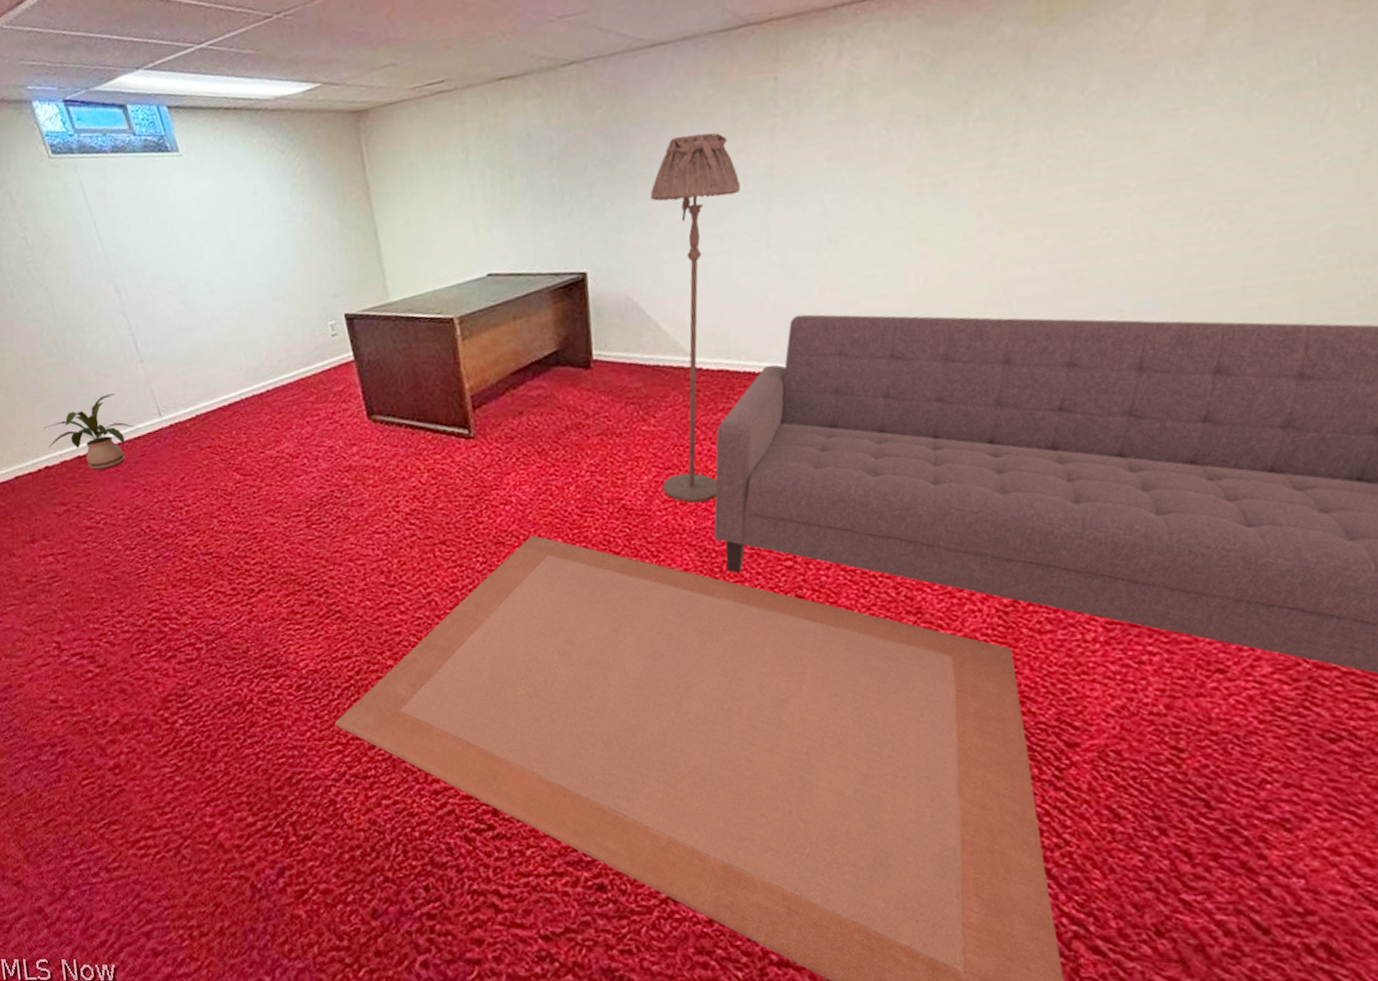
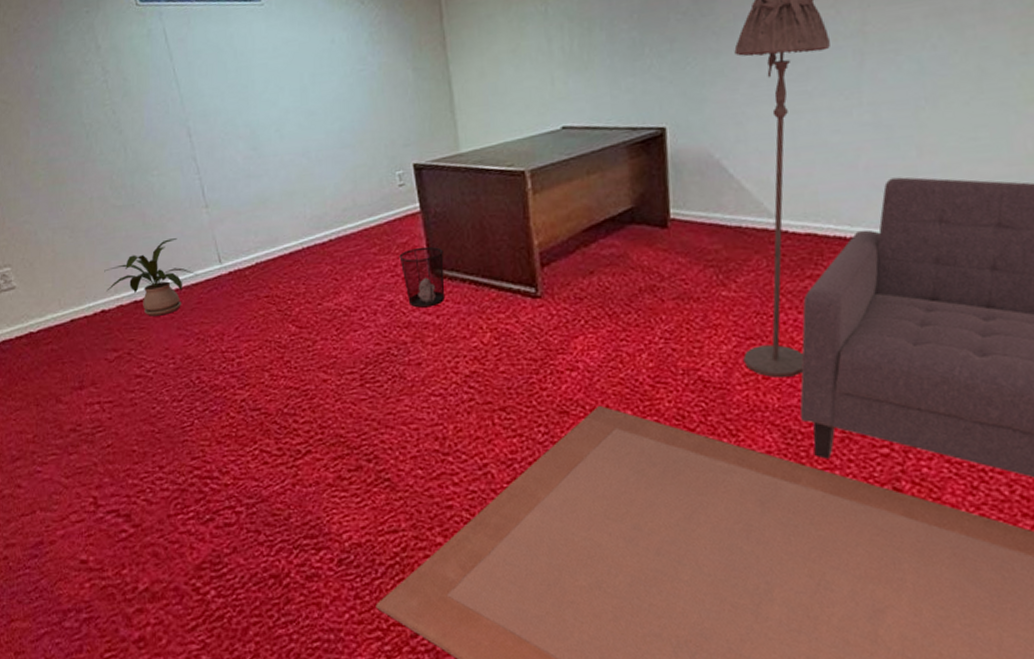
waste bin: none [336,393,383,453] -> present [399,246,446,308]

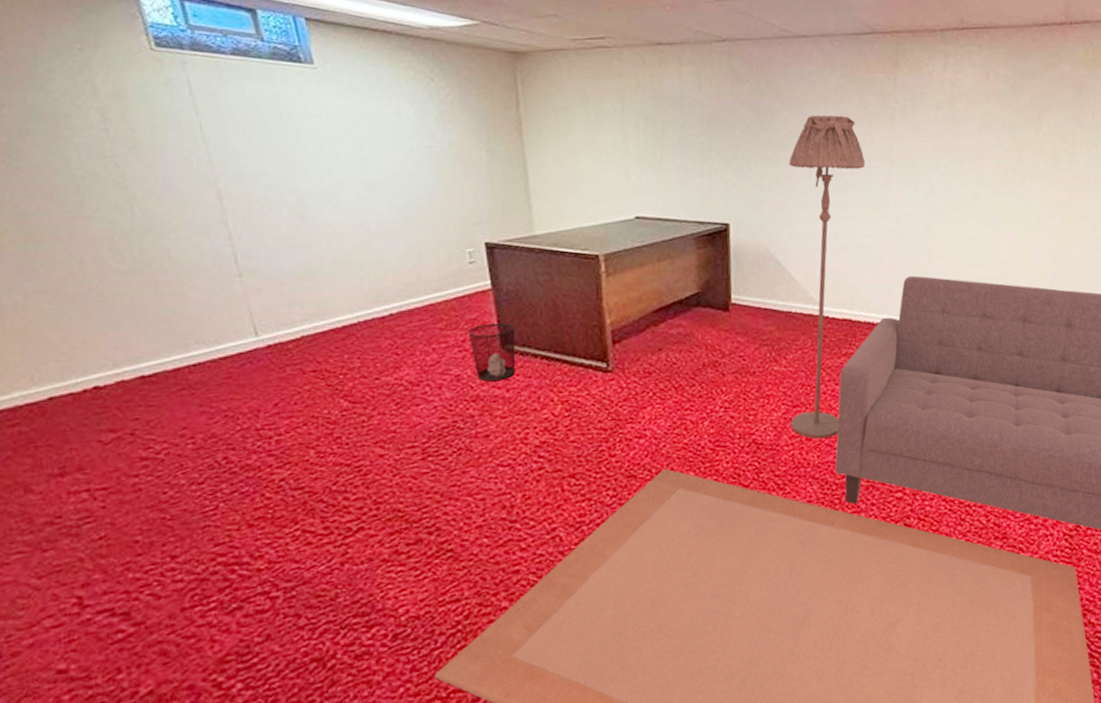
house plant: present [104,238,198,316] -> none [99,308,228,393]

